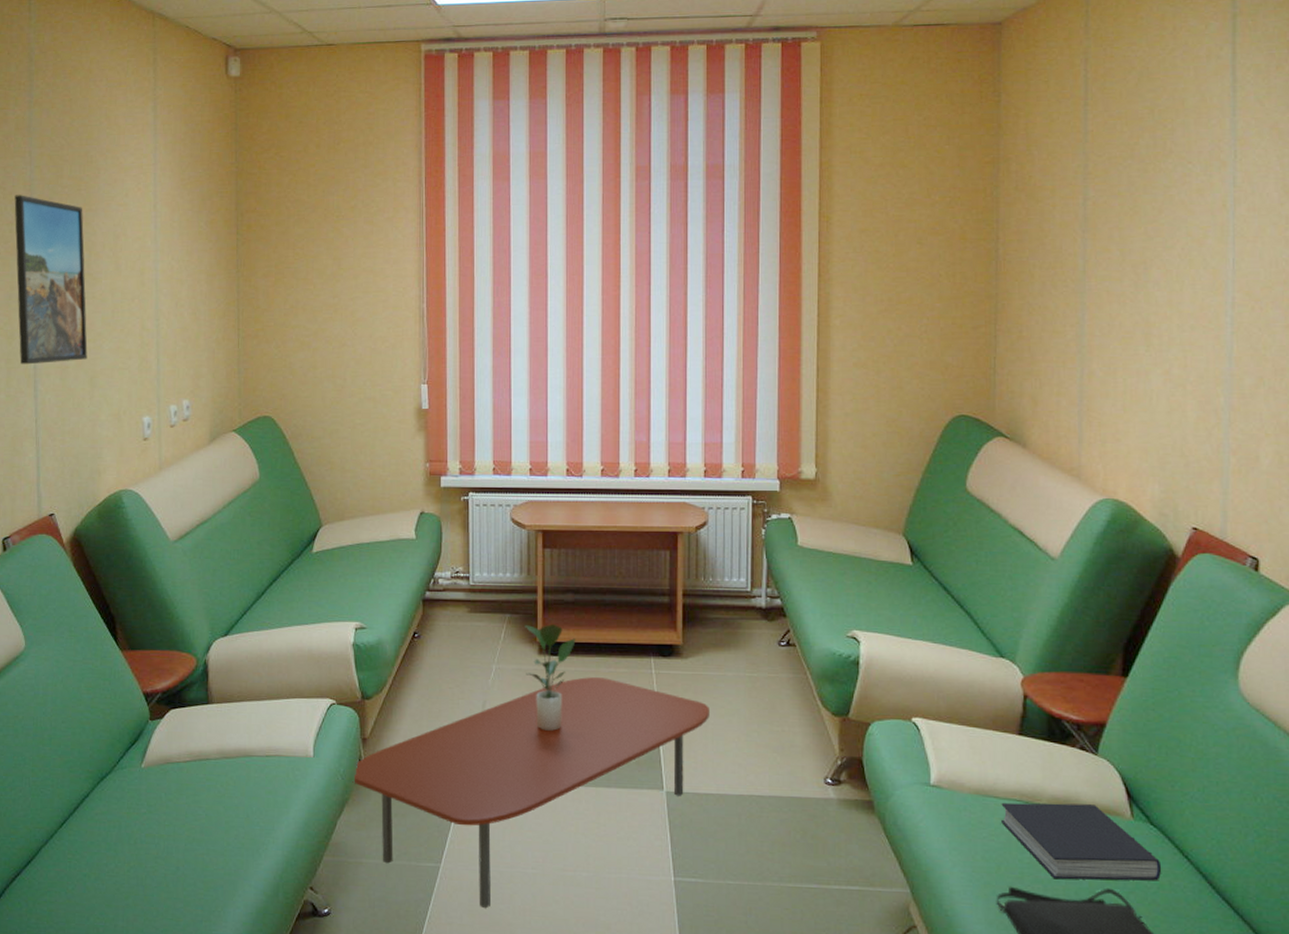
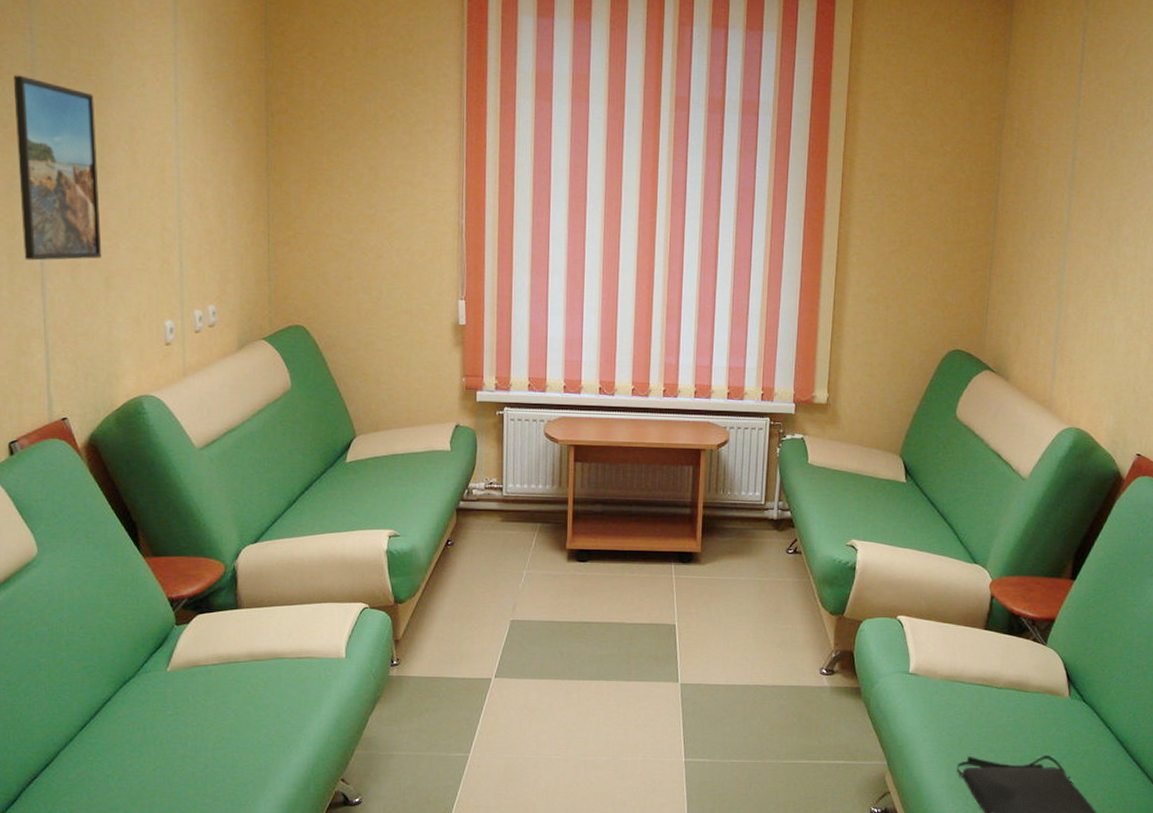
coffee table: present [352,677,709,909] -> none [384,582,723,792]
potted plant: present [525,624,576,731] -> none [555,533,603,631]
book: present [1001,802,1162,881] -> none [965,686,1089,749]

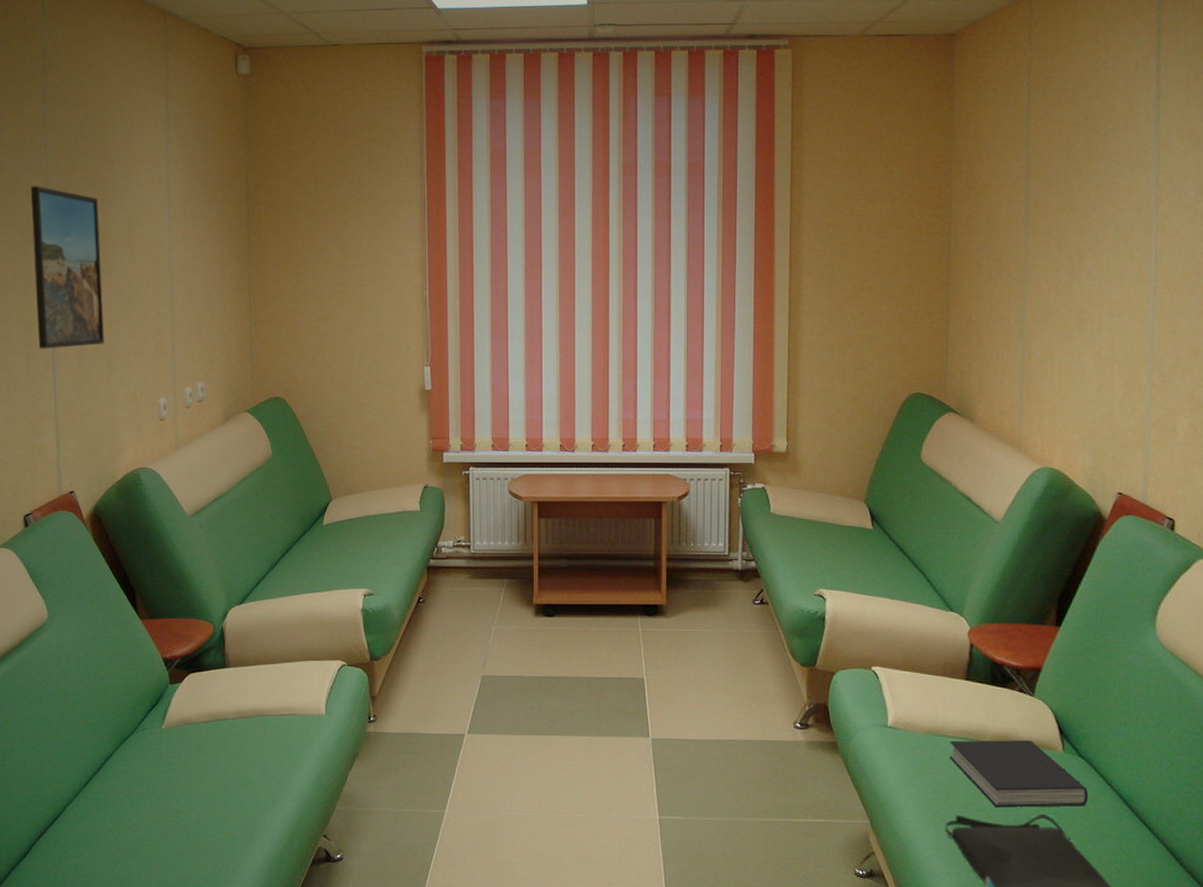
book: none [965,686,1089,749] -> present [950,740,1089,808]

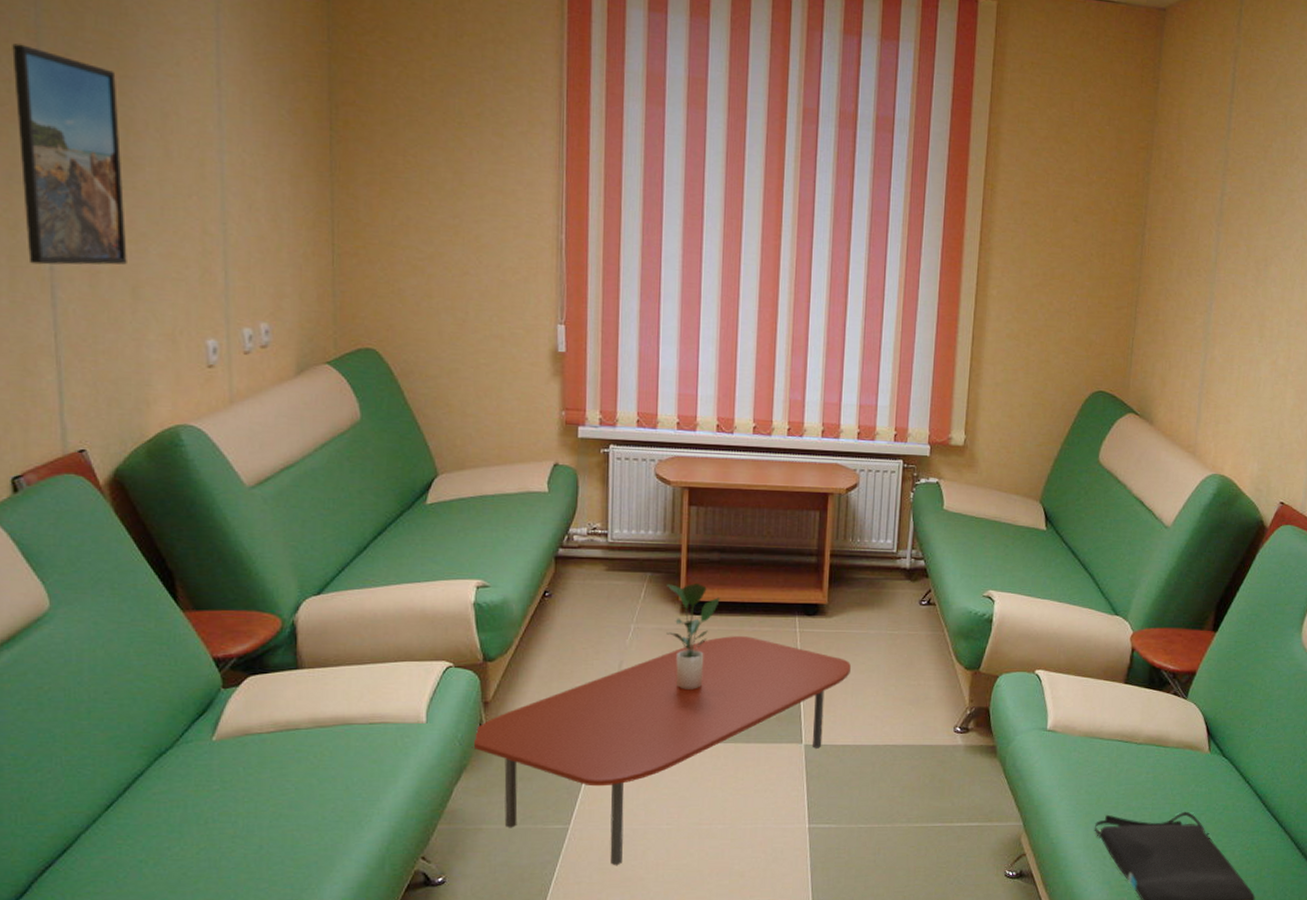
coffee table: none [362,636,691,850] -> present [471,636,851,866]
potted plant: none [522,588,569,686] -> present [666,583,720,689]
book: present [950,740,1089,808] -> none [1104,742,1228,807]

